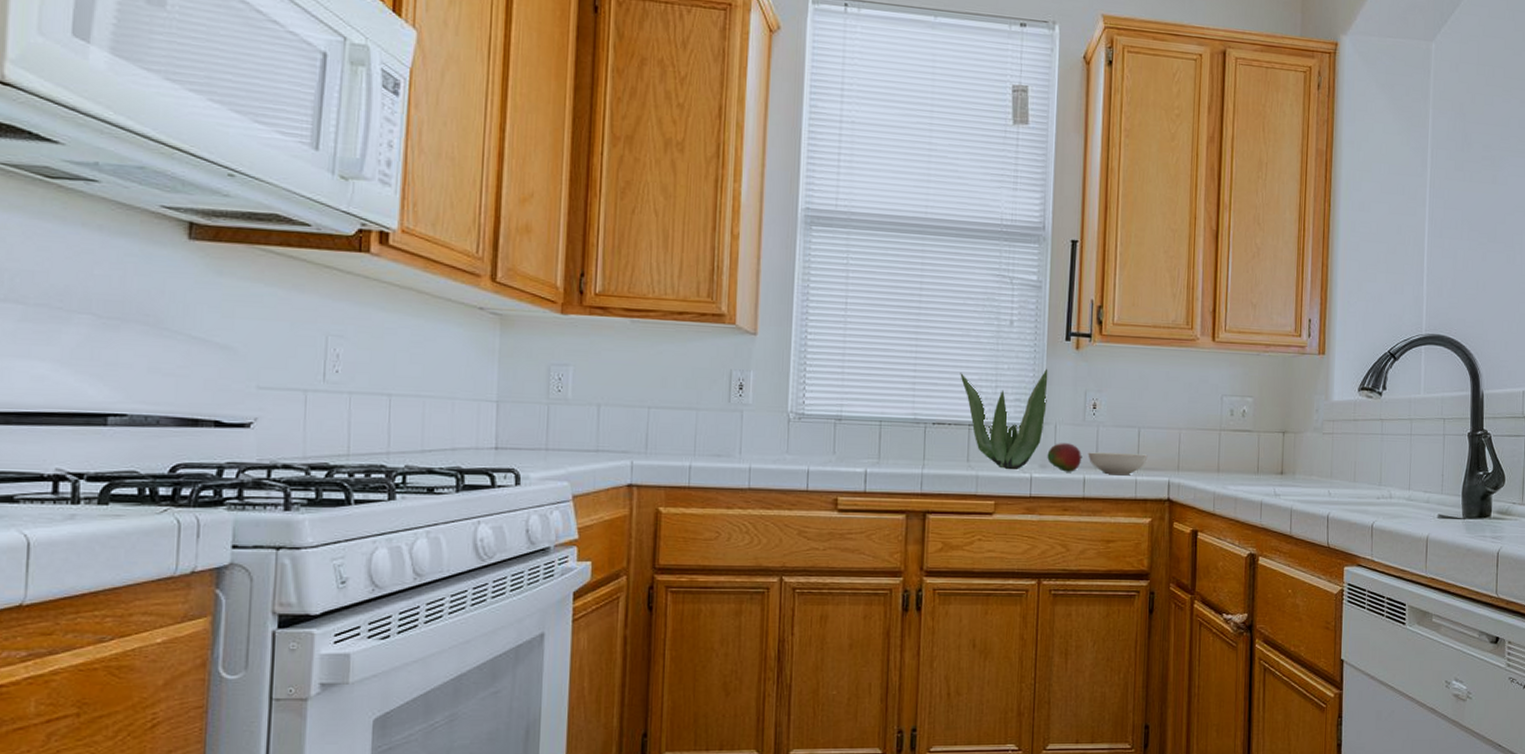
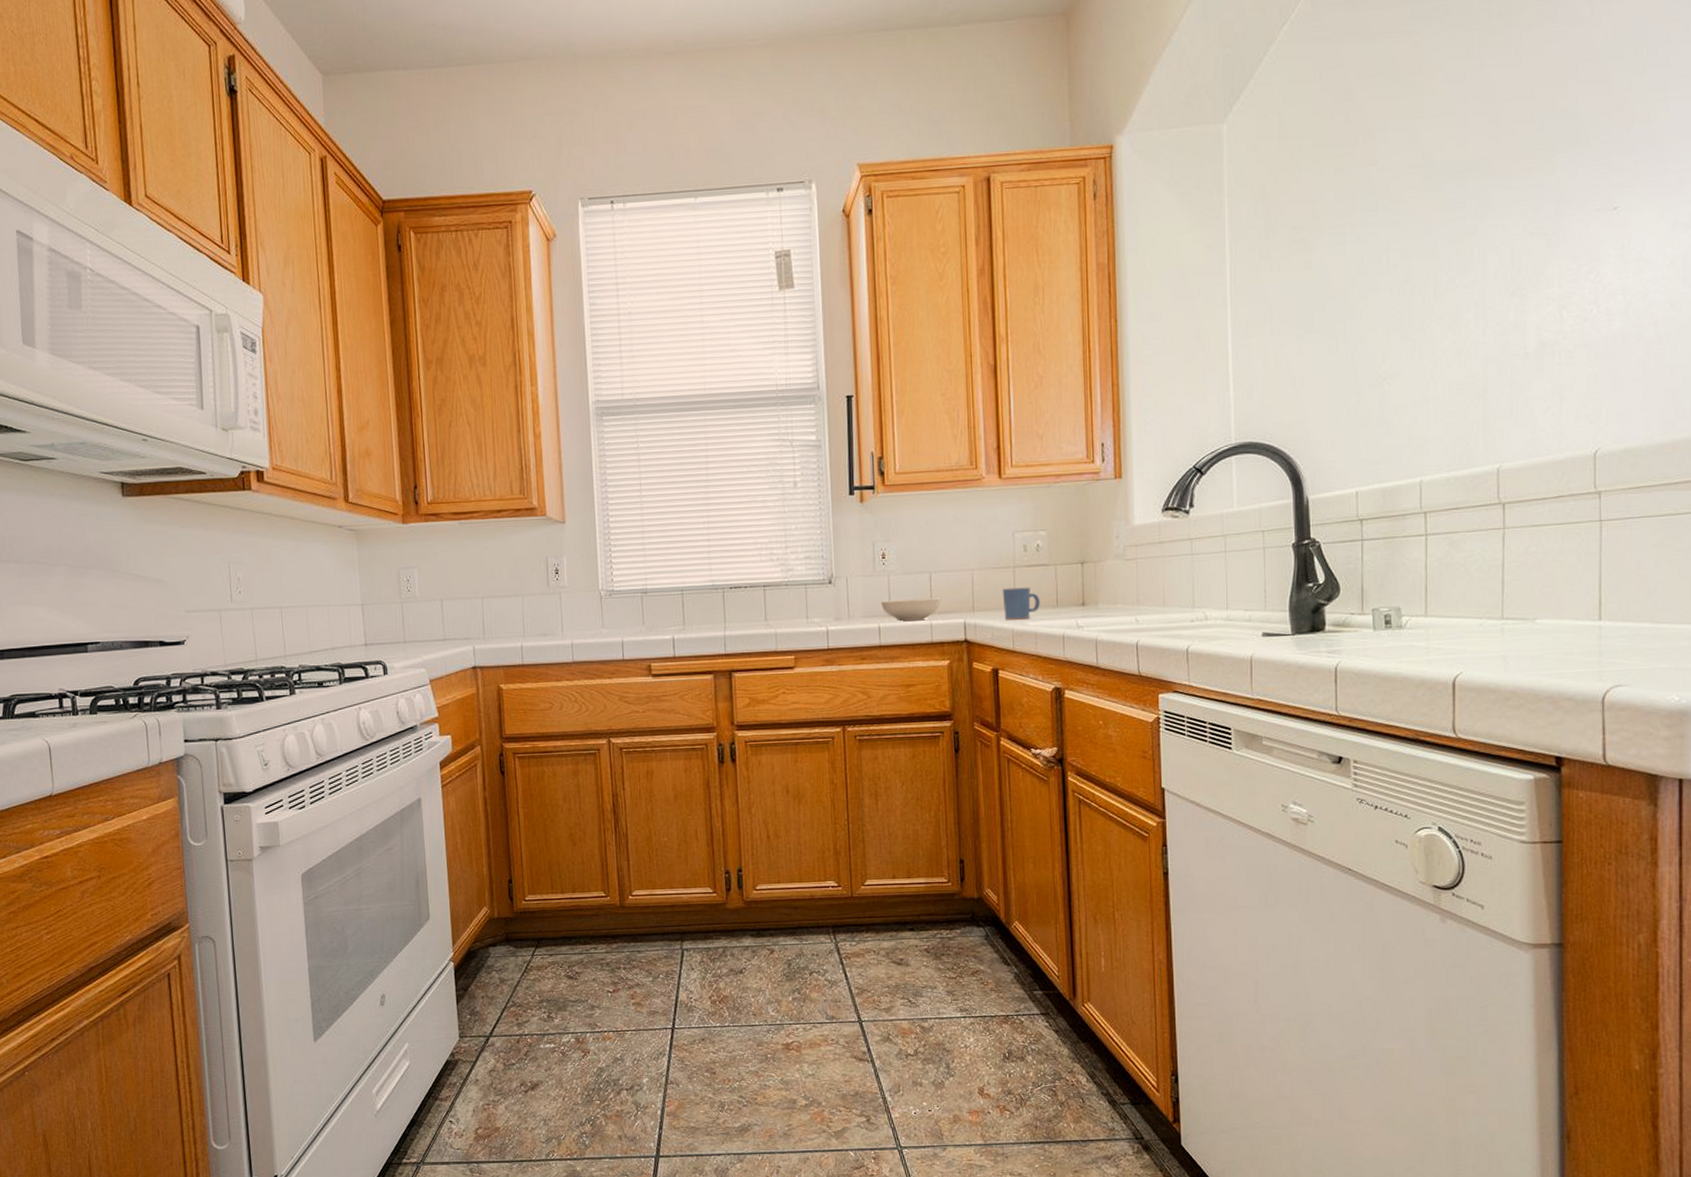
plant: present [960,369,1048,470] -> none [751,525,837,626]
fruit: present [1047,443,1082,472] -> none [841,594,876,623]
mug: none [1207,450,1242,484] -> present [1002,587,1040,621]

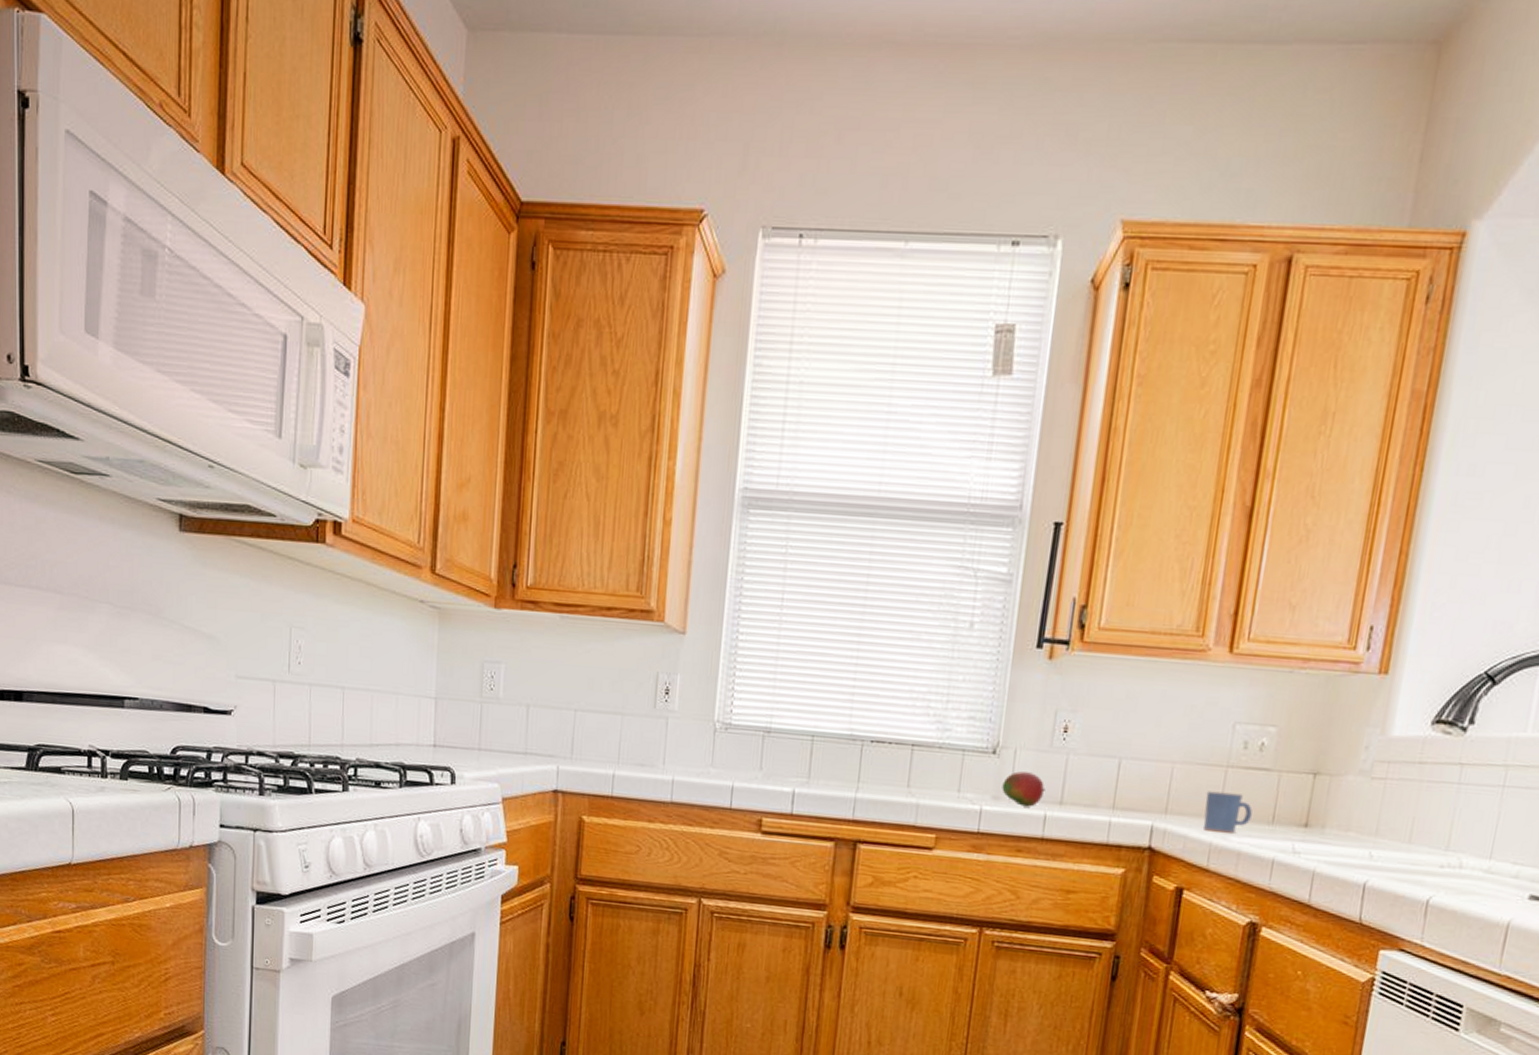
fruit: none [841,594,876,623] -> present [1002,771,1045,807]
bowl: present [881,598,941,622] -> none [1052,784,1128,816]

